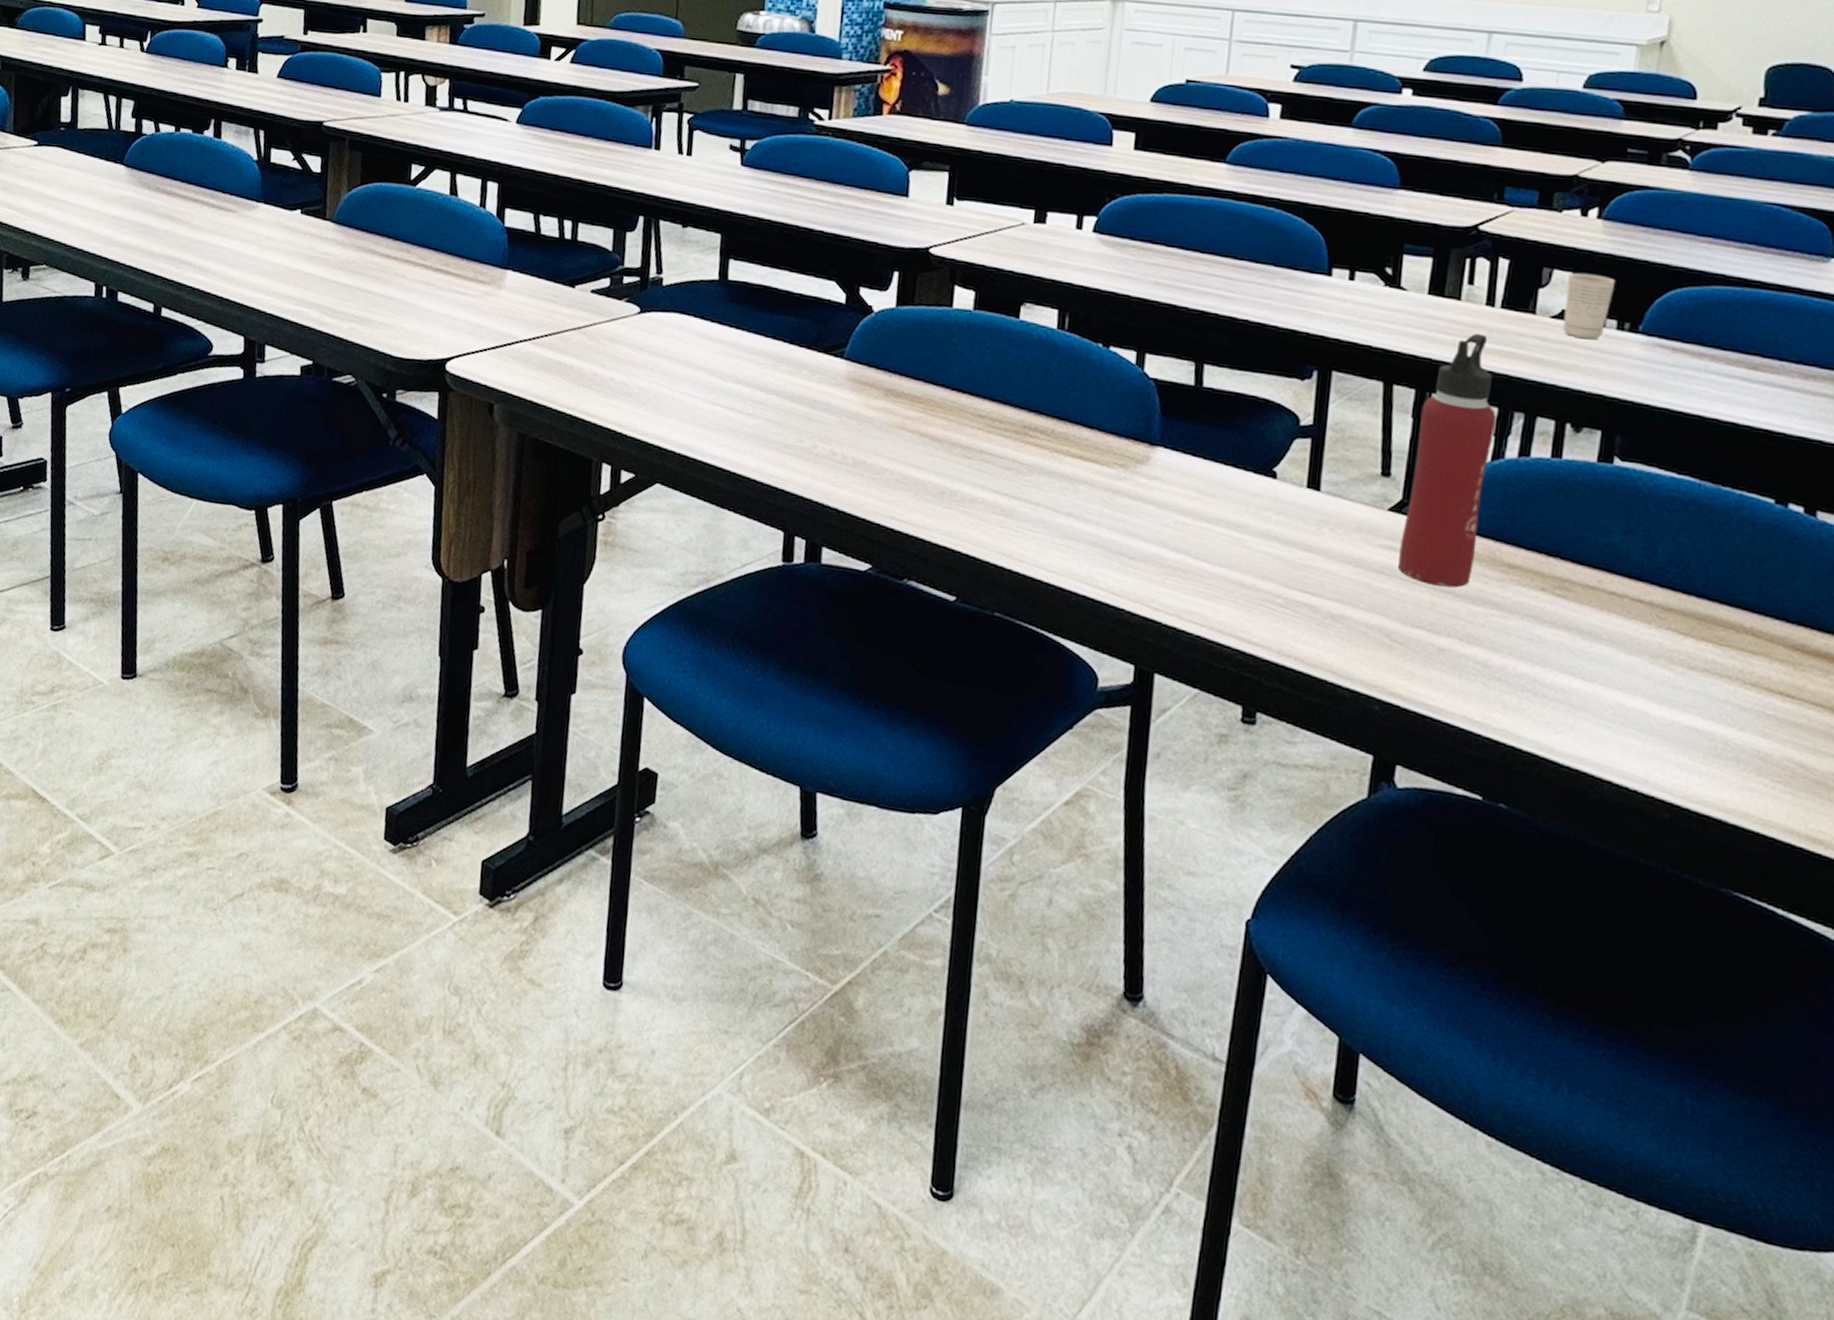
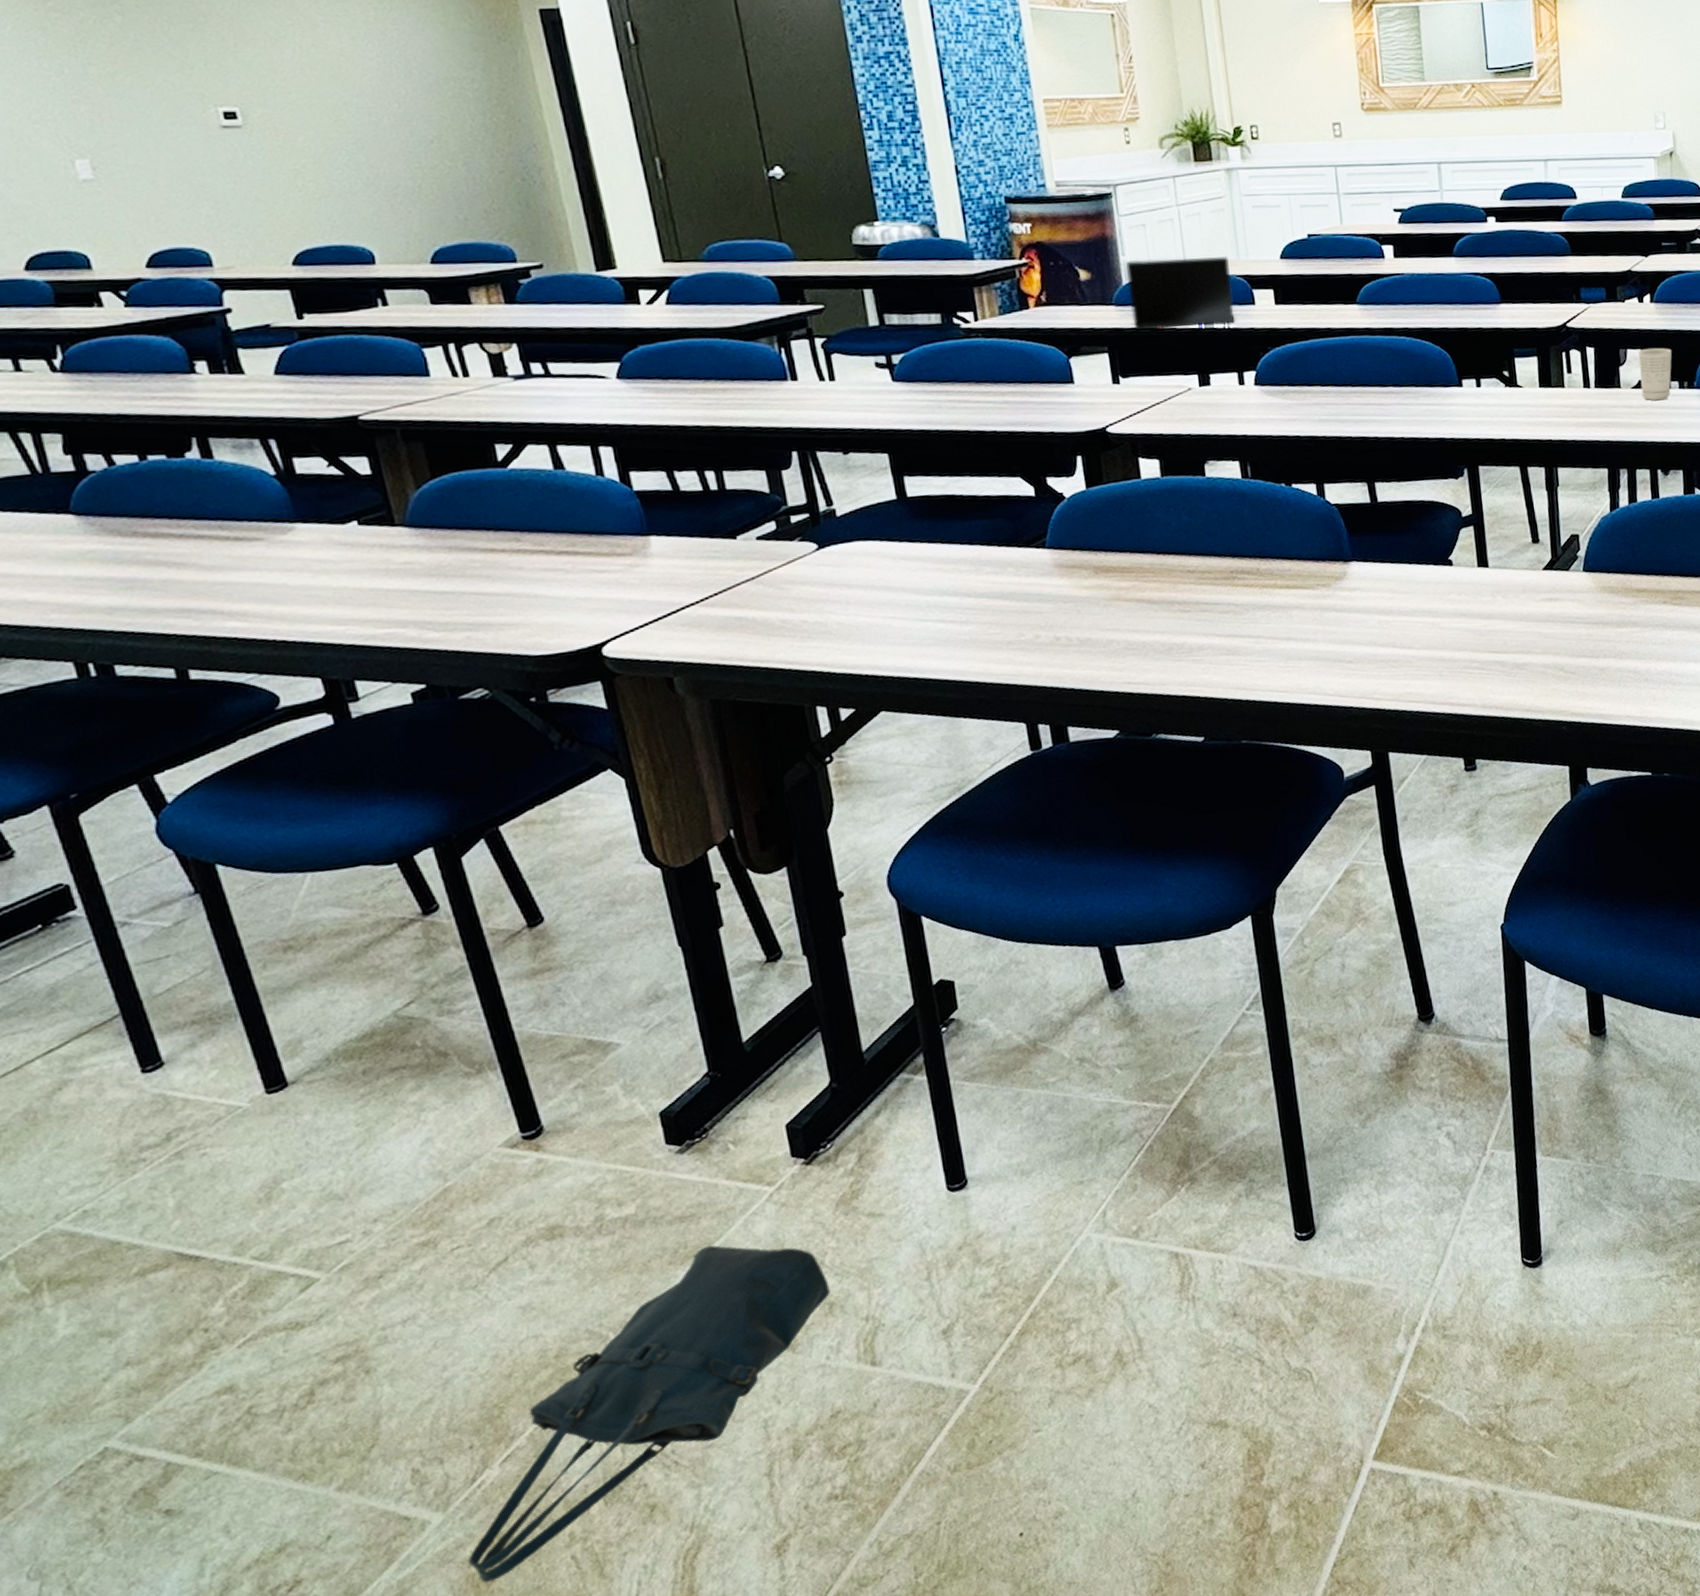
tote bag: none [148,951,480,1188] -> present [468,1245,830,1583]
laptop: none [980,80,1094,164] -> present [1126,255,1235,329]
water bottle: present [1398,333,1497,588] -> none [1552,411,1613,621]

